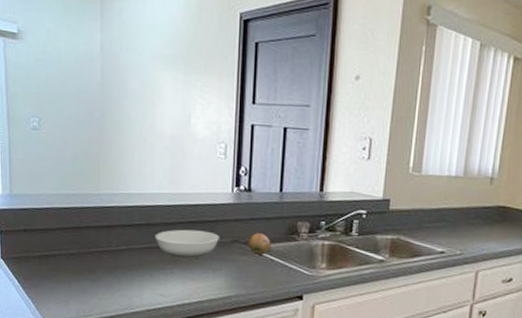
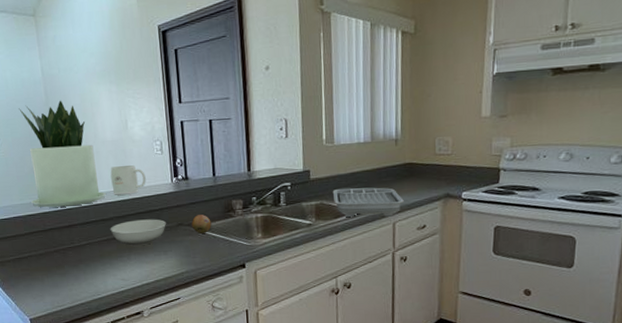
planter: none [68,82,155,205] -> present [19,100,106,208]
mug: none [163,166,203,200] -> present [110,165,146,195]
dish rack: none [412,224,492,264] -> present [332,187,404,218]

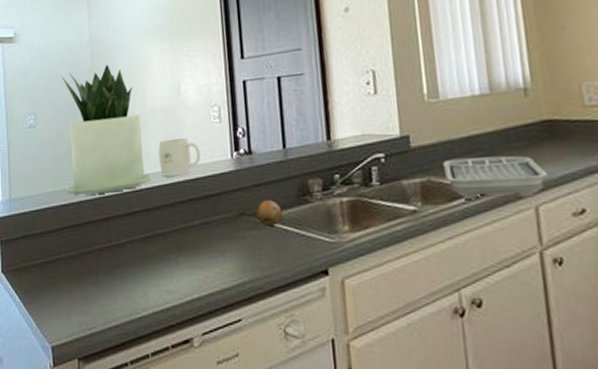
bowl: present [110,219,167,247] -> none [155,207,225,245]

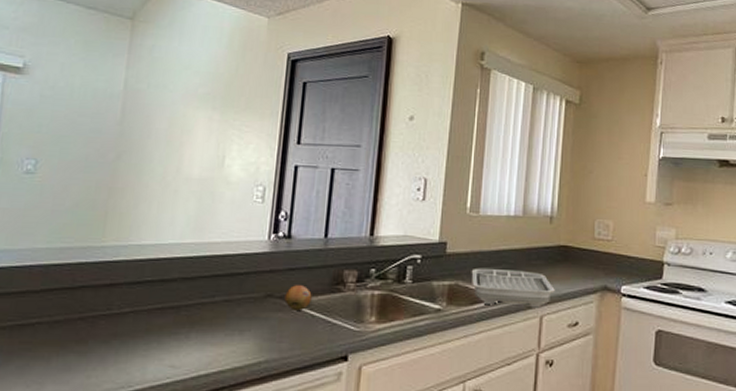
planter: present [62,64,152,196] -> none [61,121,175,258]
mug: present [158,138,201,177] -> none [185,212,235,250]

